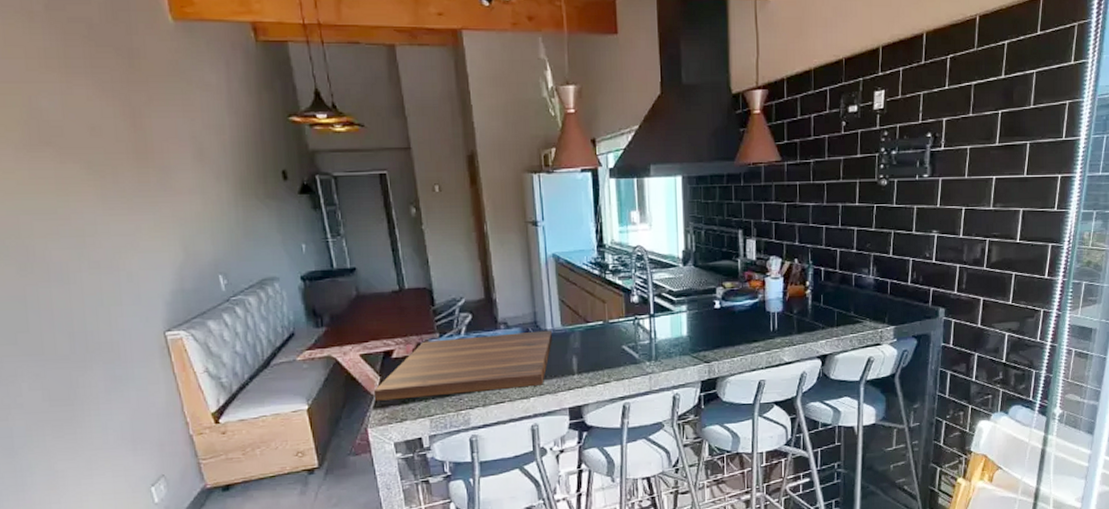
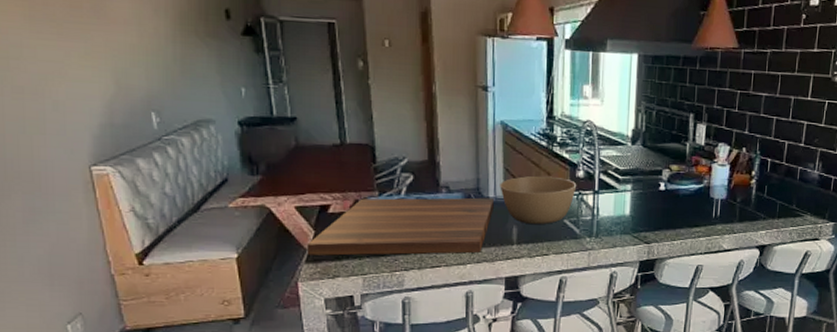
bowl: none [556,304,632,354] -> present [500,175,577,225]

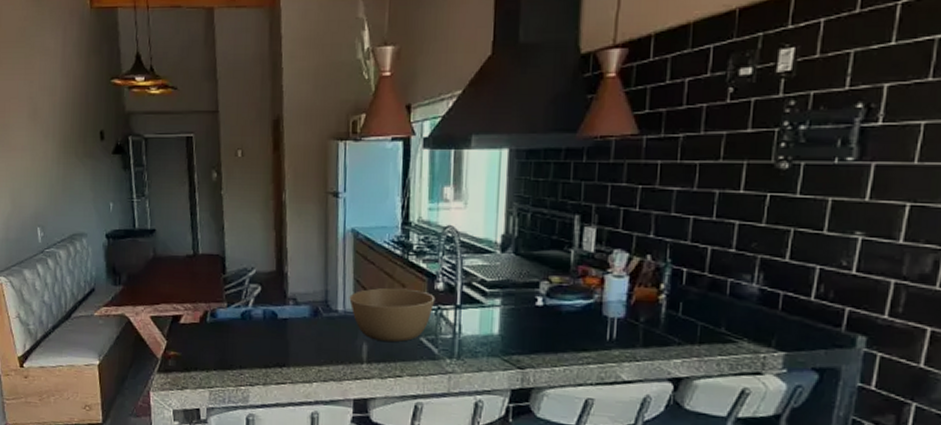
cutting board: present [306,197,495,256] -> none [159,309,344,371]

